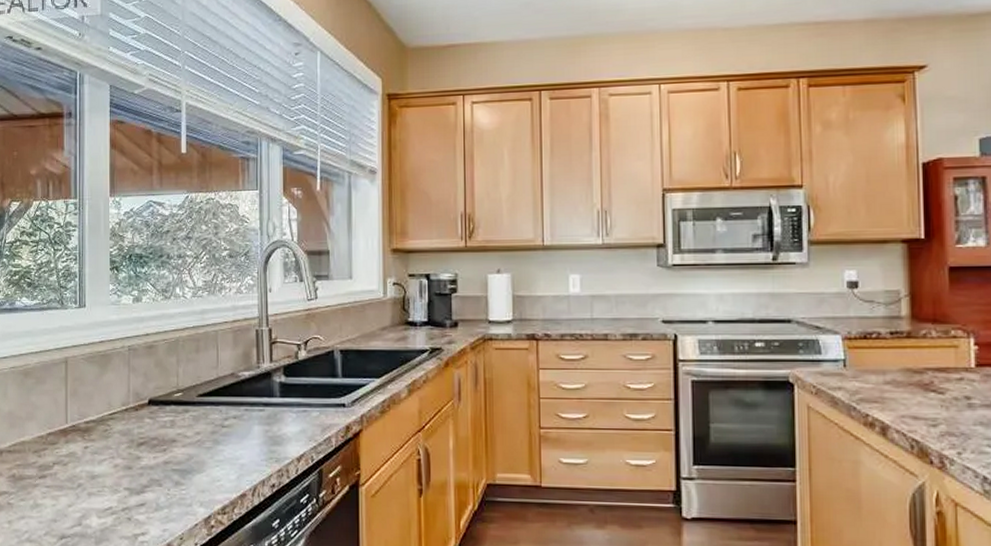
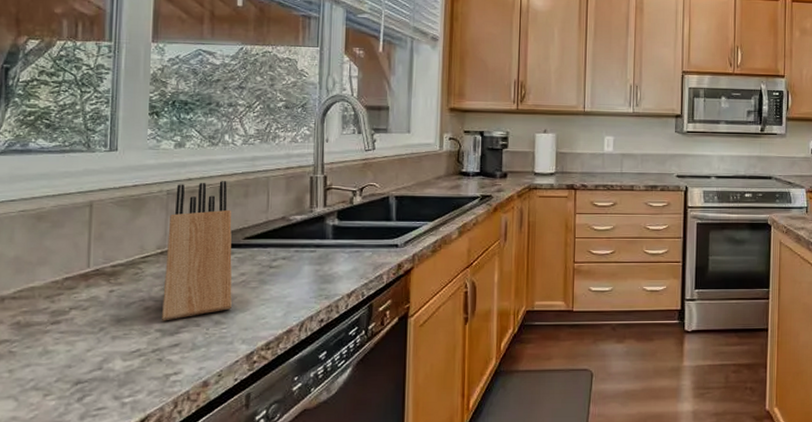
knife block: none [129,336,189,480] -> present [162,181,232,321]

